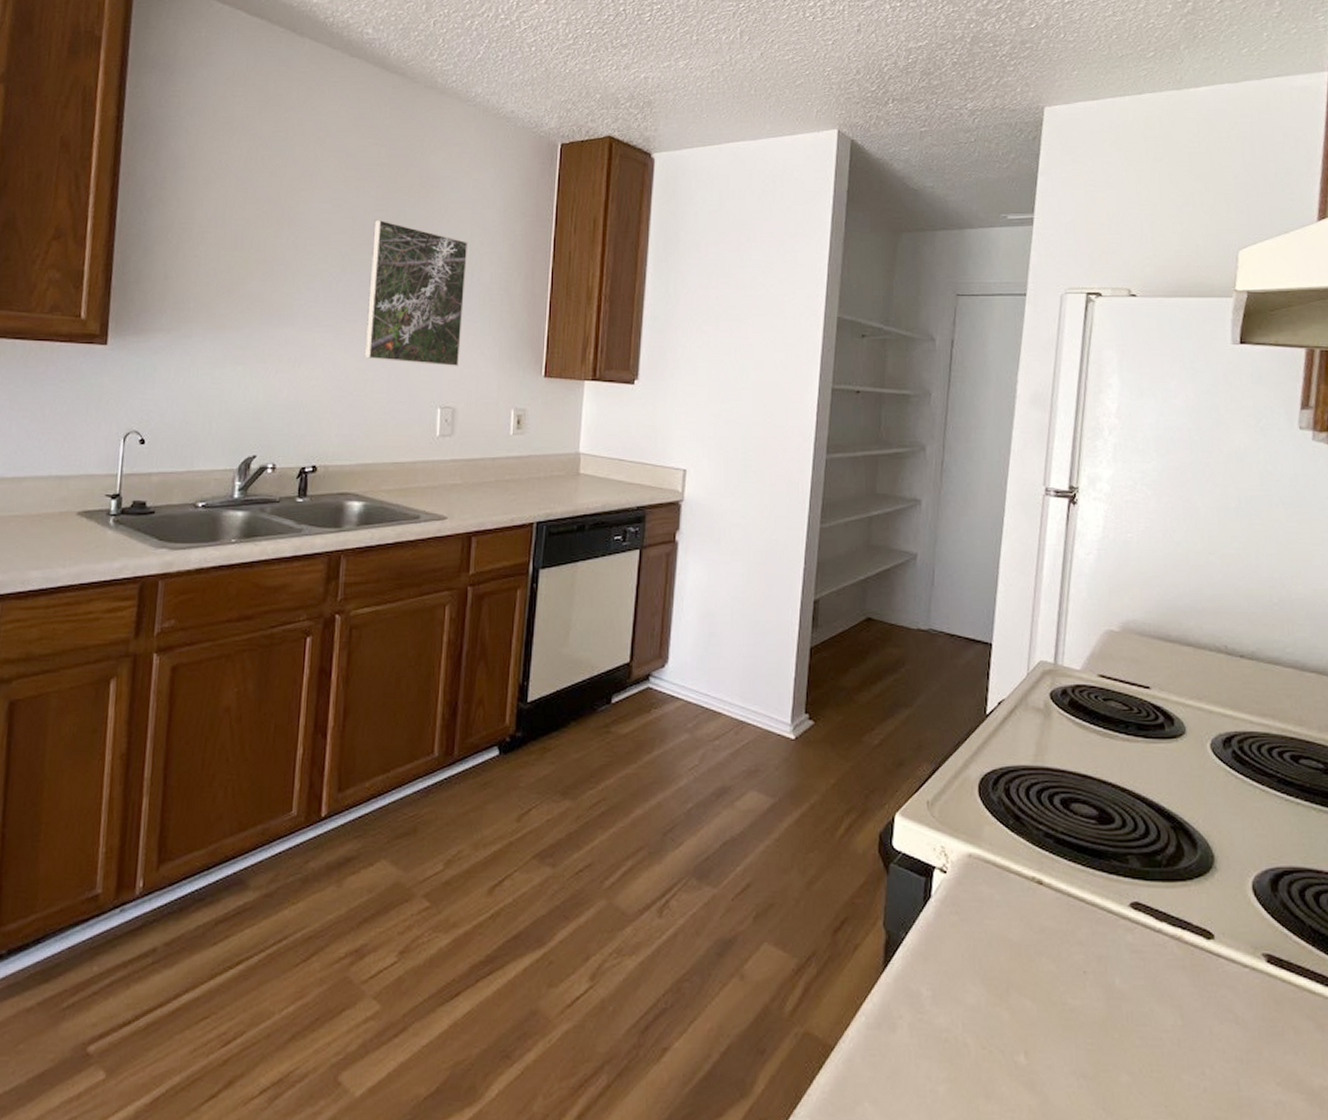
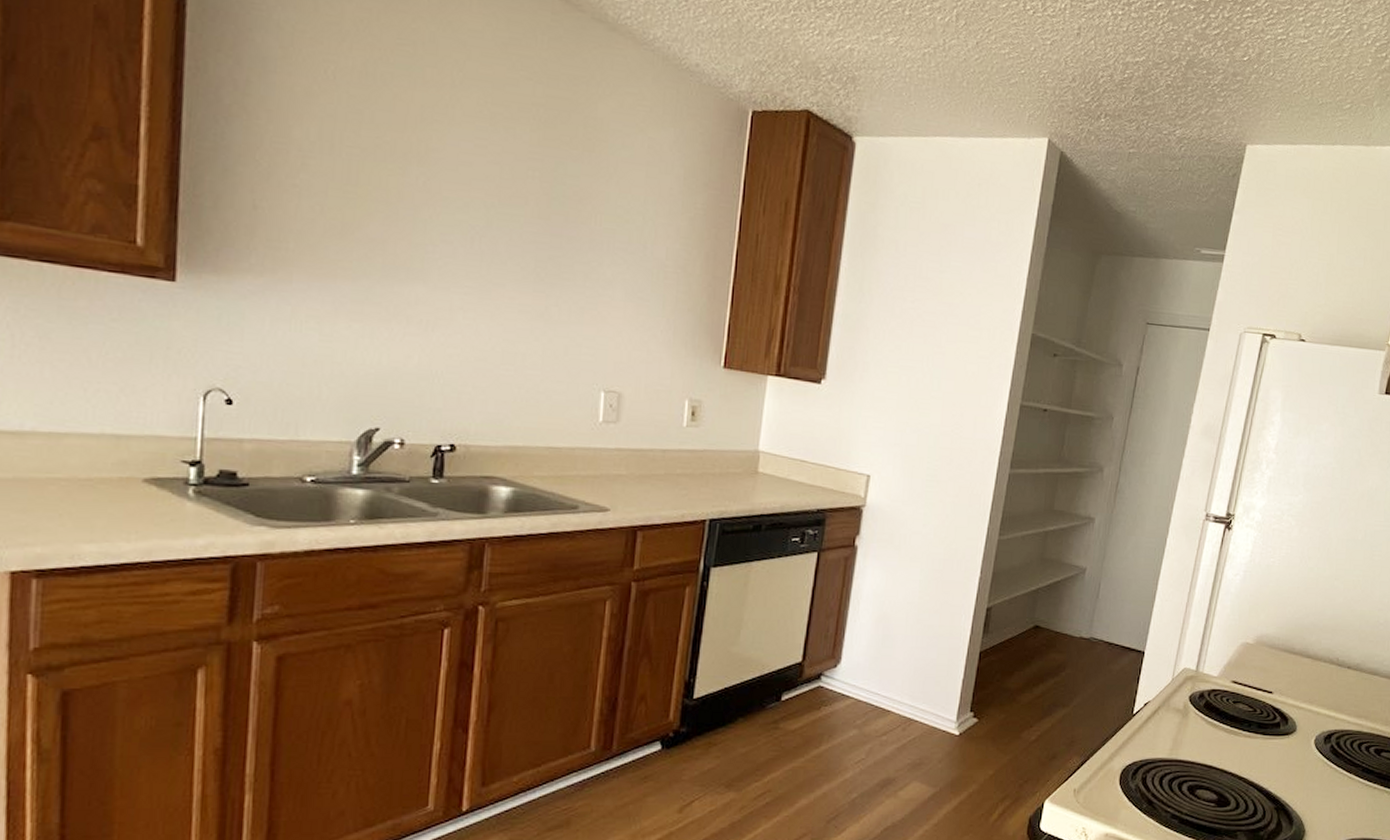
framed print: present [364,219,469,367] -> none [513,169,642,349]

